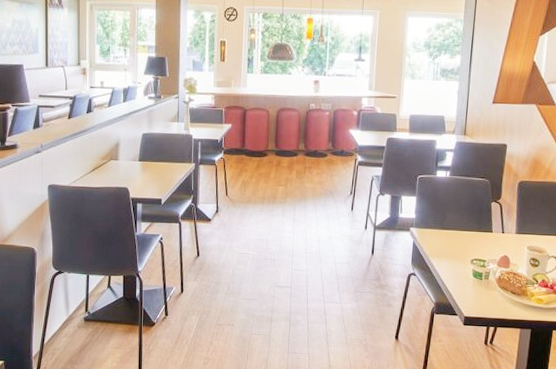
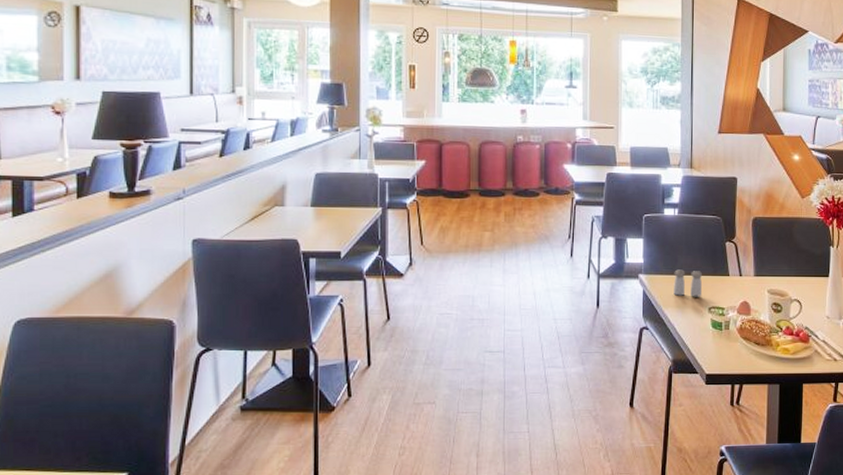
salt and pepper shaker: none [440,225,468,250] -> present [674,269,703,297]

